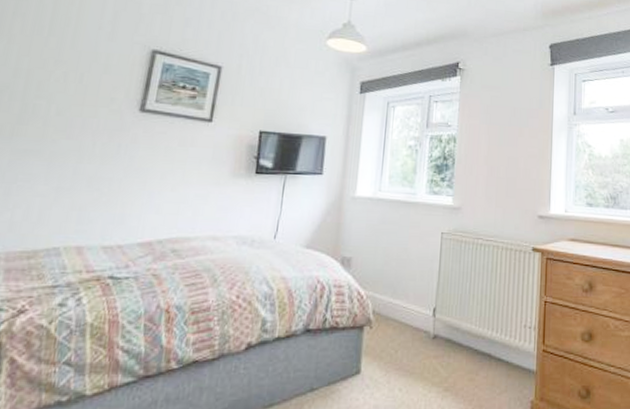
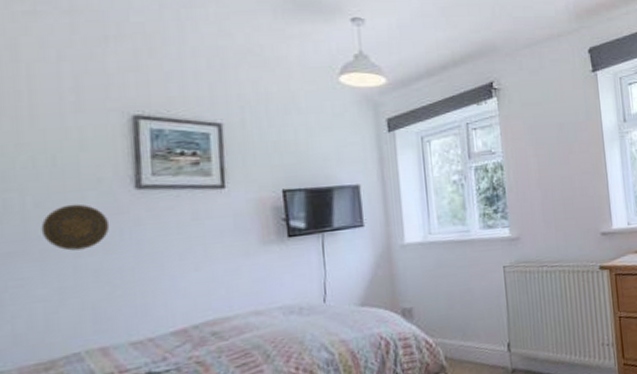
decorative plate: none [55,116,112,157] -> present [41,204,110,251]

